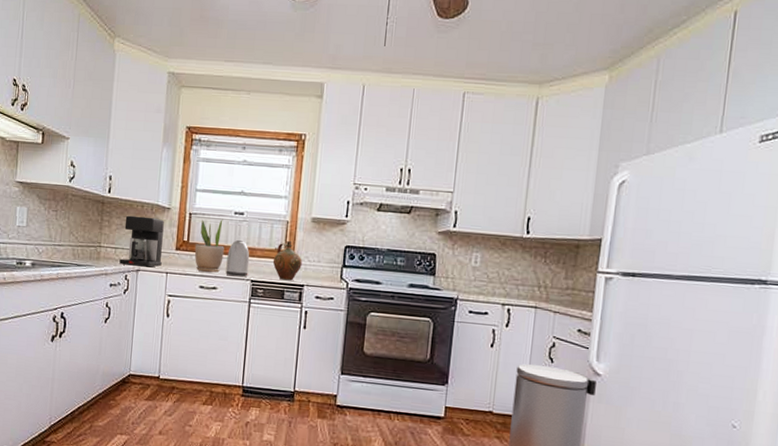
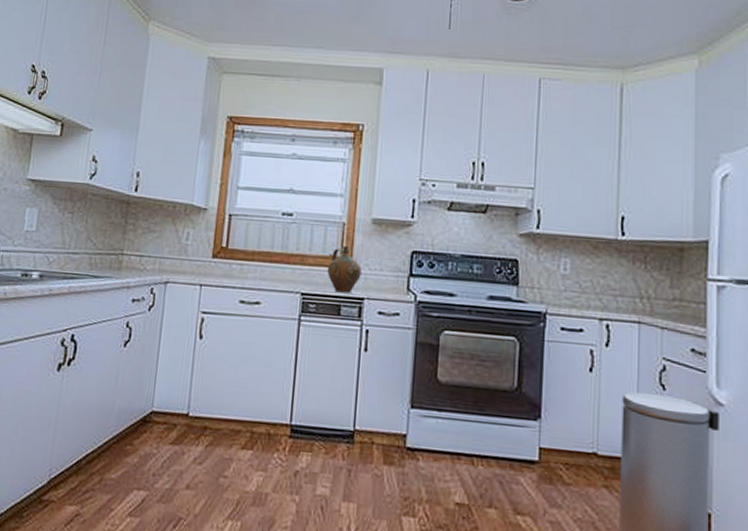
coffee maker: present [119,215,164,267] -> none [144,217,199,279]
potted plant: present [194,218,224,273] -> none [234,220,270,284]
kettle: present [225,240,250,277] -> none [271,246,300,289]

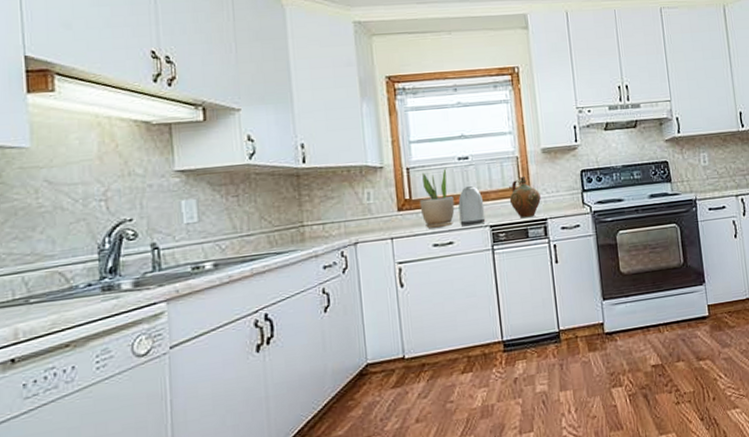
potted plant: none [234,220,270,284] -> present [419,167,455,229]
kettle: none [271,246,300,289] -> present [458,186,486,226]

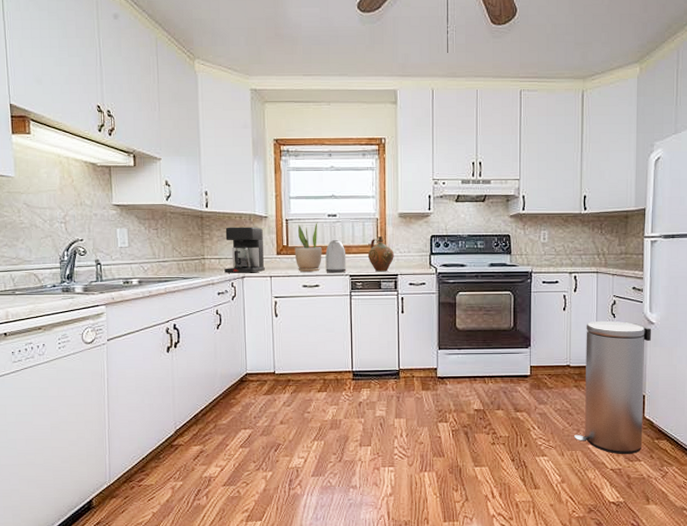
coffee maker: none [329,180,384,241] -> present [224,227,265,273]

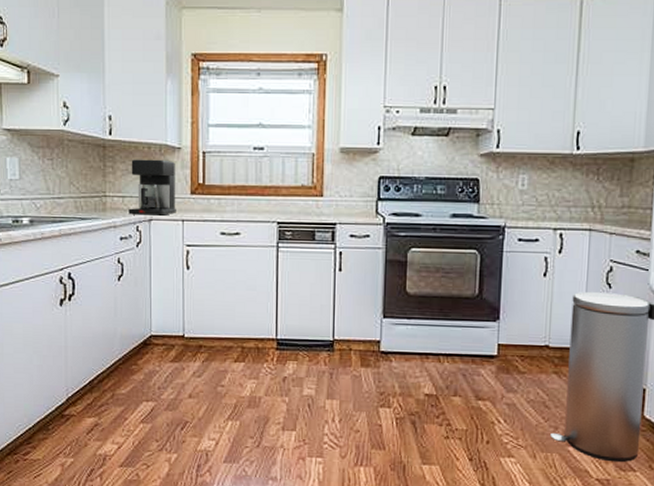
potted plant: present [294,221,322,272] -> none [212,155,245,216]
kettle: present [325,240,347,272] -> none [248,179,274,218]
ceramic jug: present [367,236,394,272] -> none [300,176,332,220]

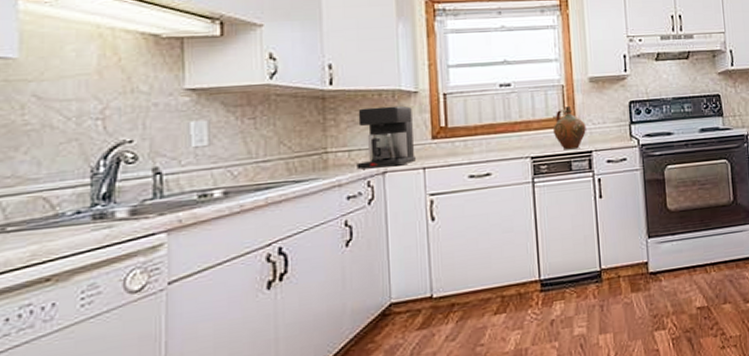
ceramic jug: none [300,176,332,220] -> present [552,106,586,150]

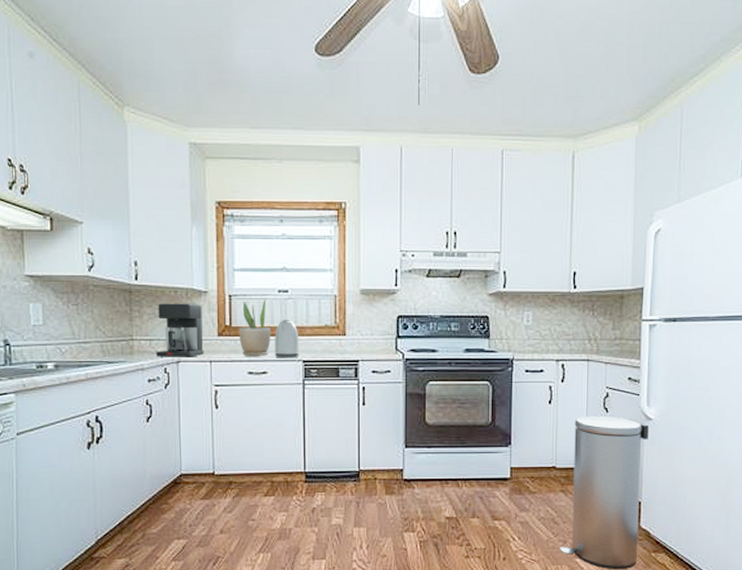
potted plant: none [456,94,494,159] -> present [238,298,271,356]
kettle: none [498,115,527,156] -> present [275,320,299,357]
ceramic jug: present [552,106,586,150] -> none [324,316,354,357]

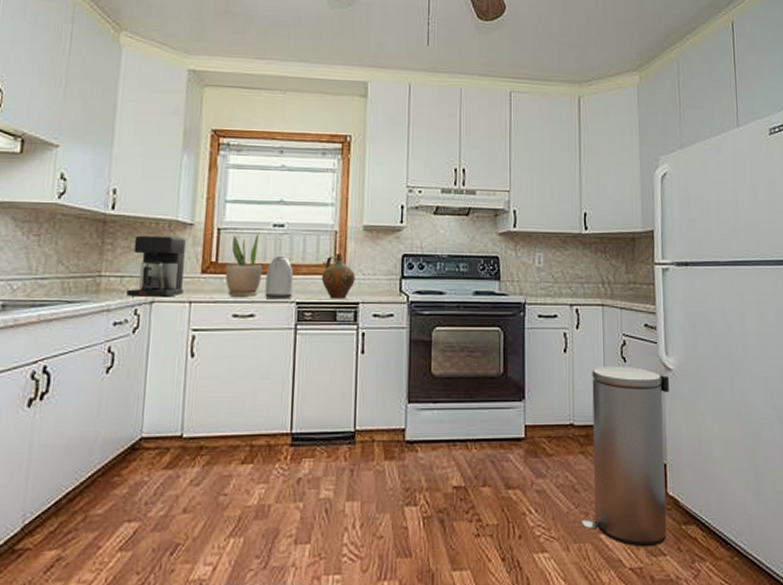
ceramic jug: none [324,316,354,357] -> present [321,254,355,299]

